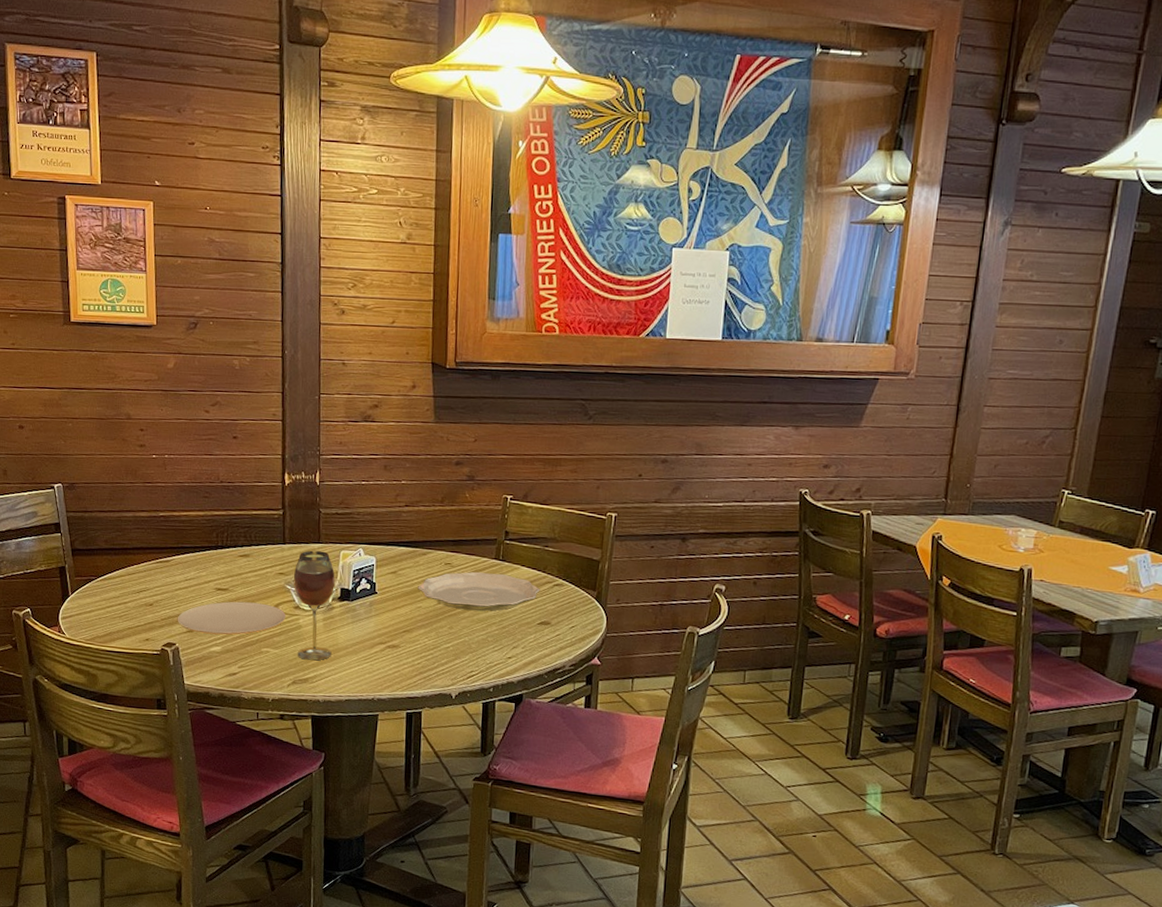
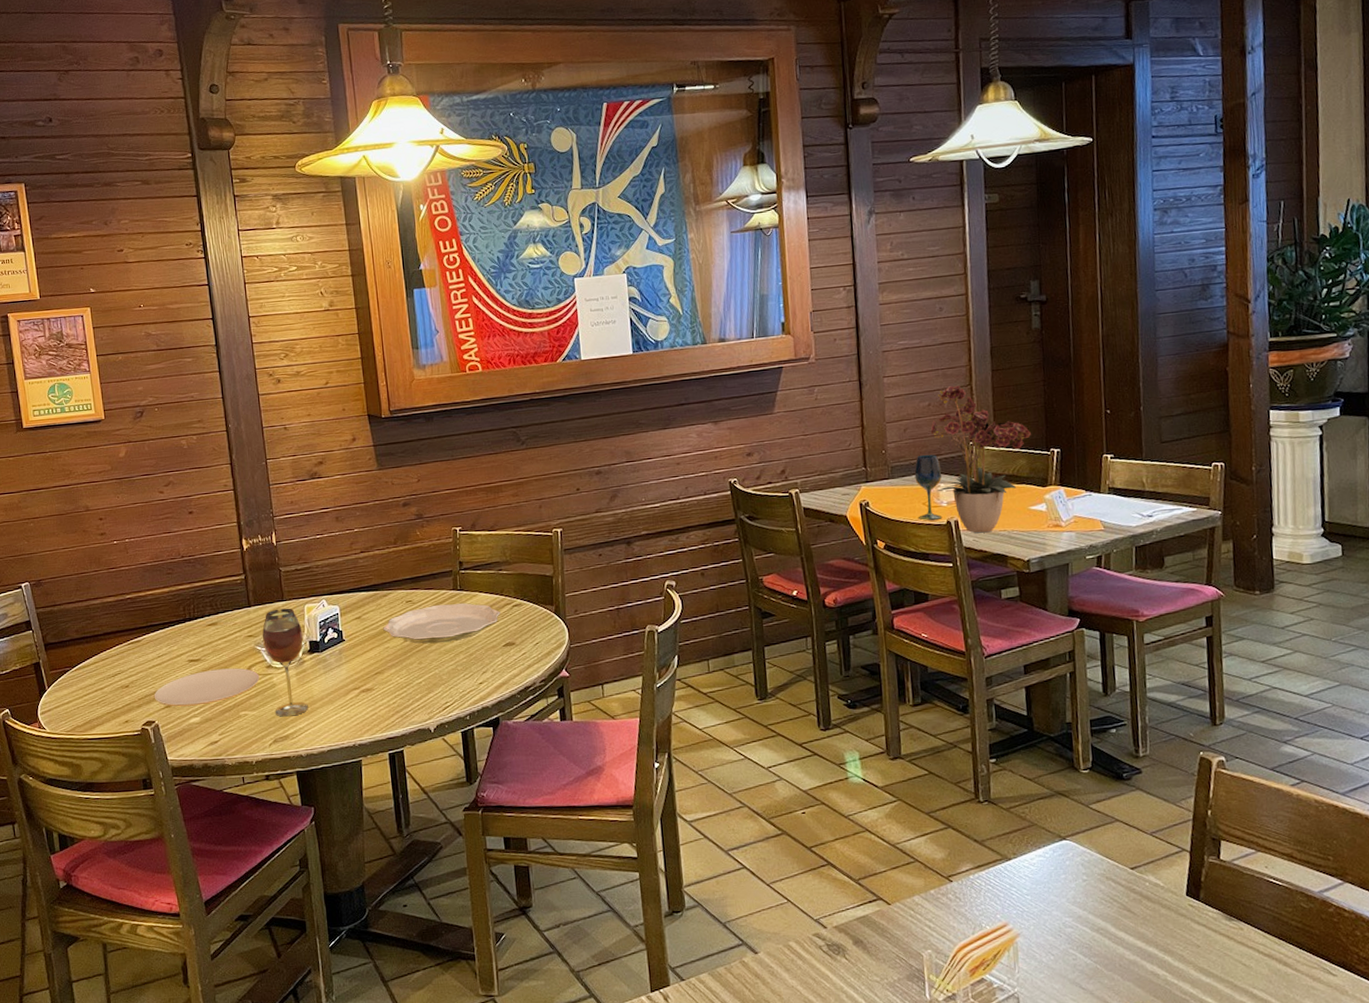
wineglass: none [991,494,1026,565] -> present [914,454,942,521]
flower arrangement: none [1017,426,1130,587] -> present [930,385,1032,533]

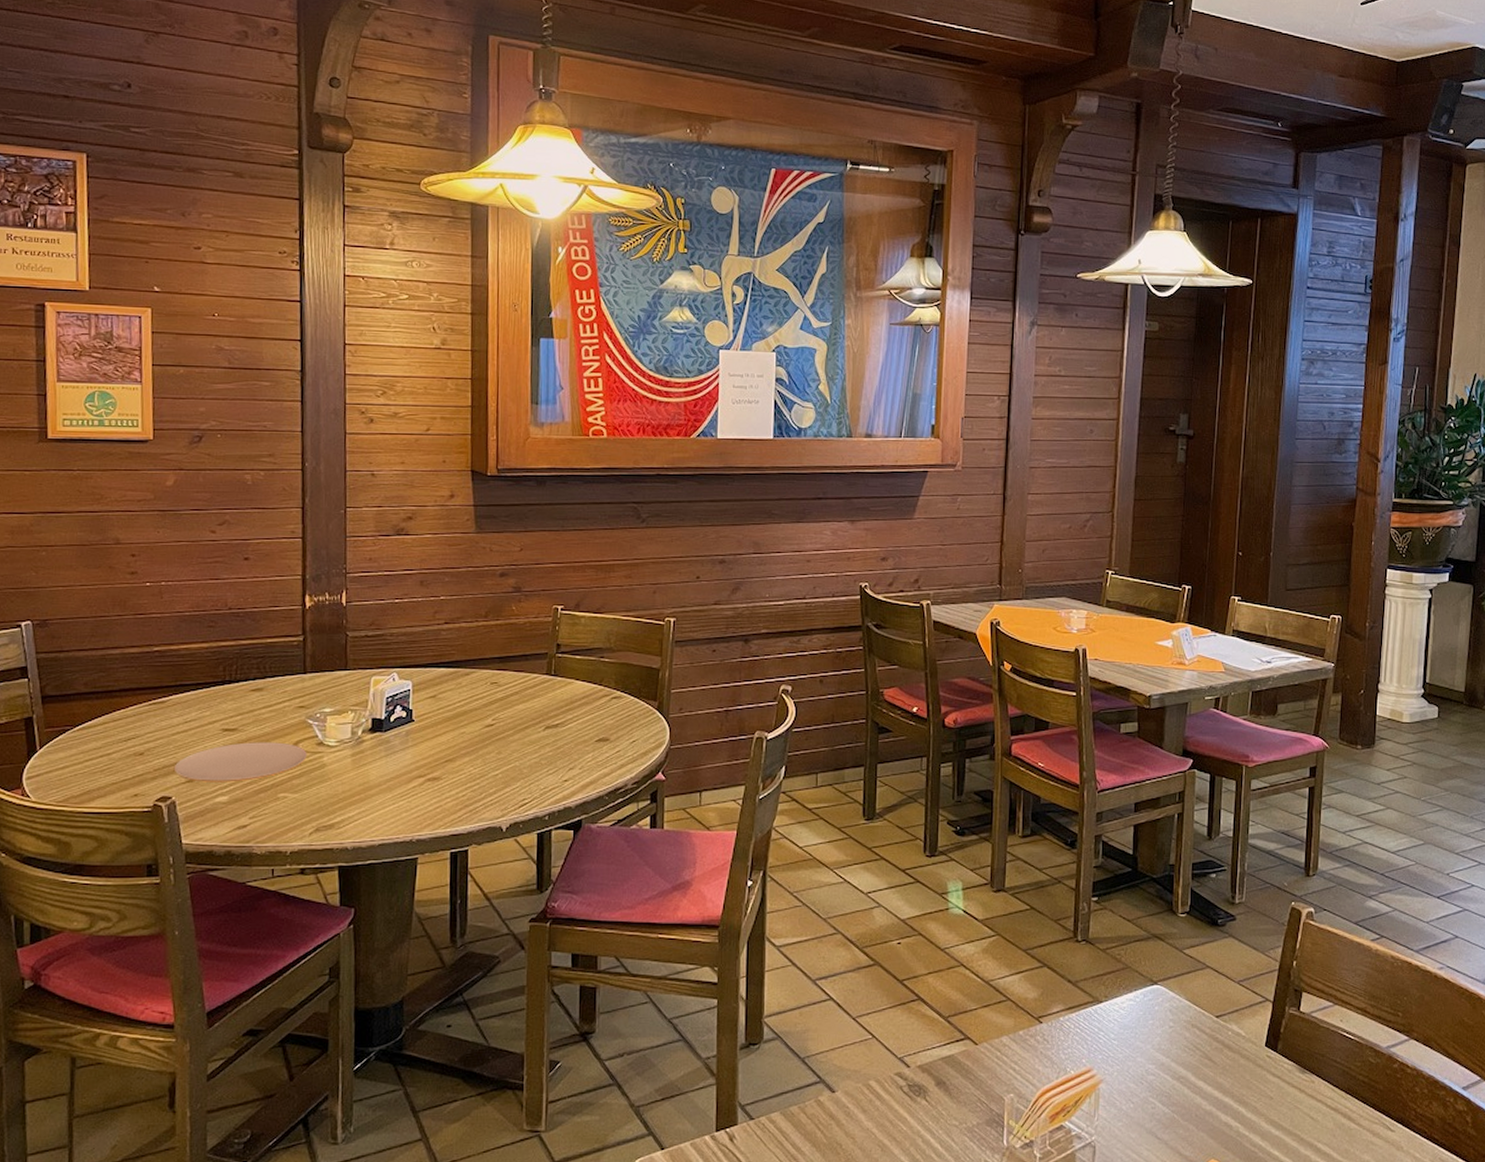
wineglass: present [262,608,309,717] -> none [315,678,365,803]
plate: present [383,603,500,644] -> none [461,689,597,732]
wineglass: present [914,454,942,521] -> none [1048,578,1075,646]
flower arrangement: present [930,385,1032,533] -> none [1068,511,1166,664]

